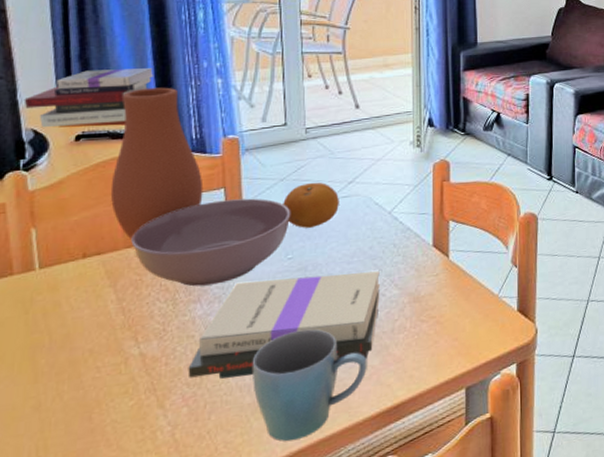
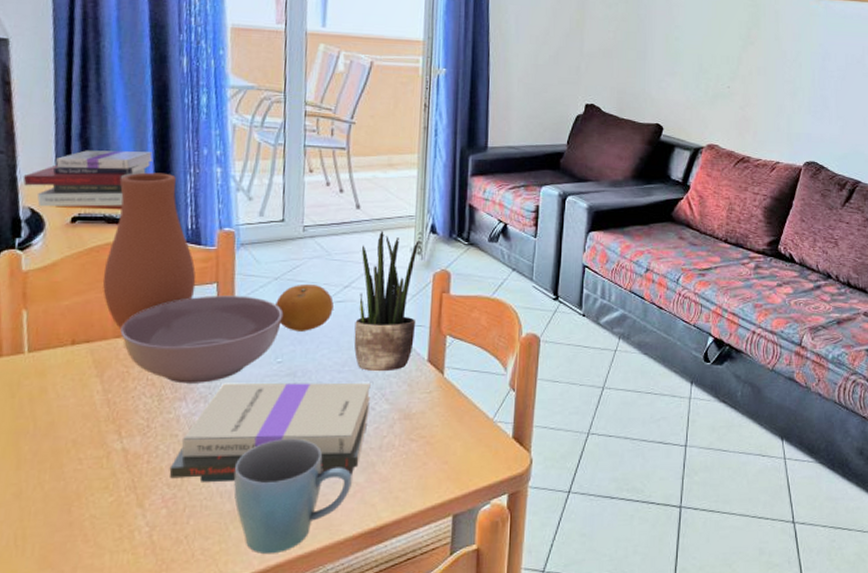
potted plant: none [361,127,420,260] -> present [354,231,420,372]

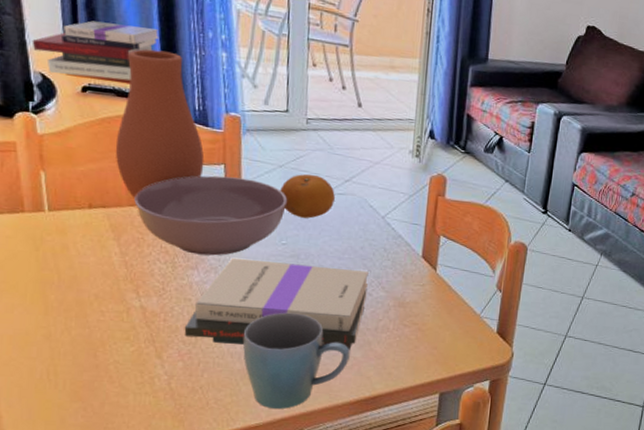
potted plant: present [354,231,420,372] -> none [353,131,418,263]

